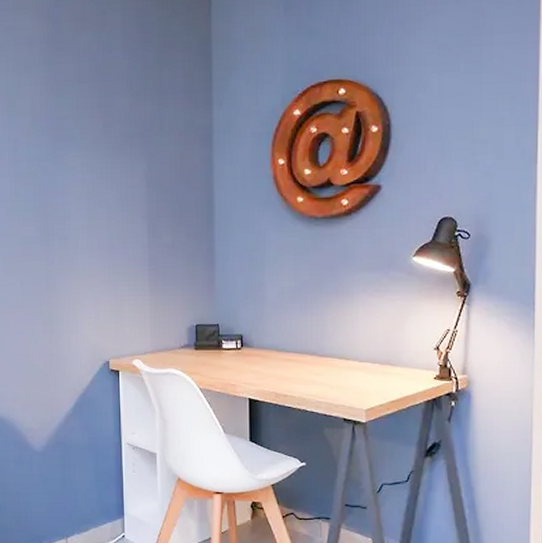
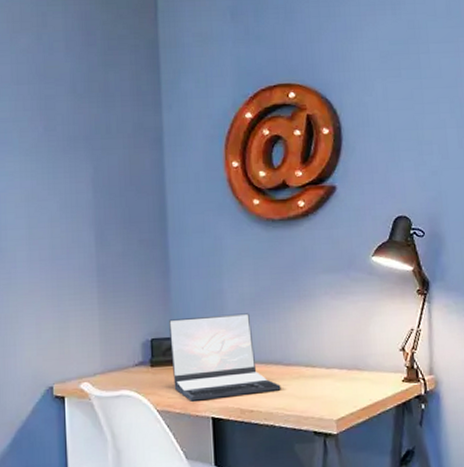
laptop: none [213,306,315,383] -> present [169,313,281,401]

